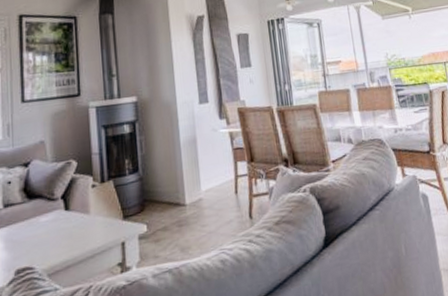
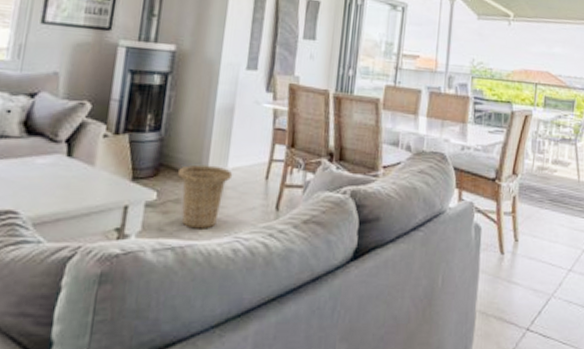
basket: none [160,191,207,250] -> present [177,164,233,229]

